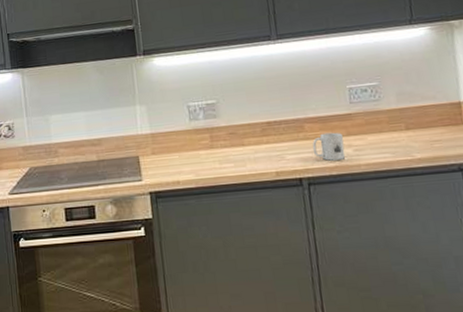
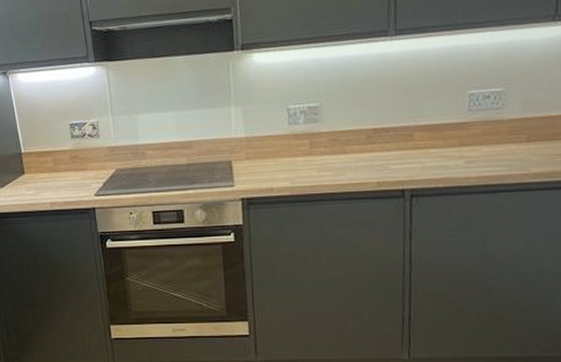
mug: present [312,132,346,161] -> none [421,142,456,173]

